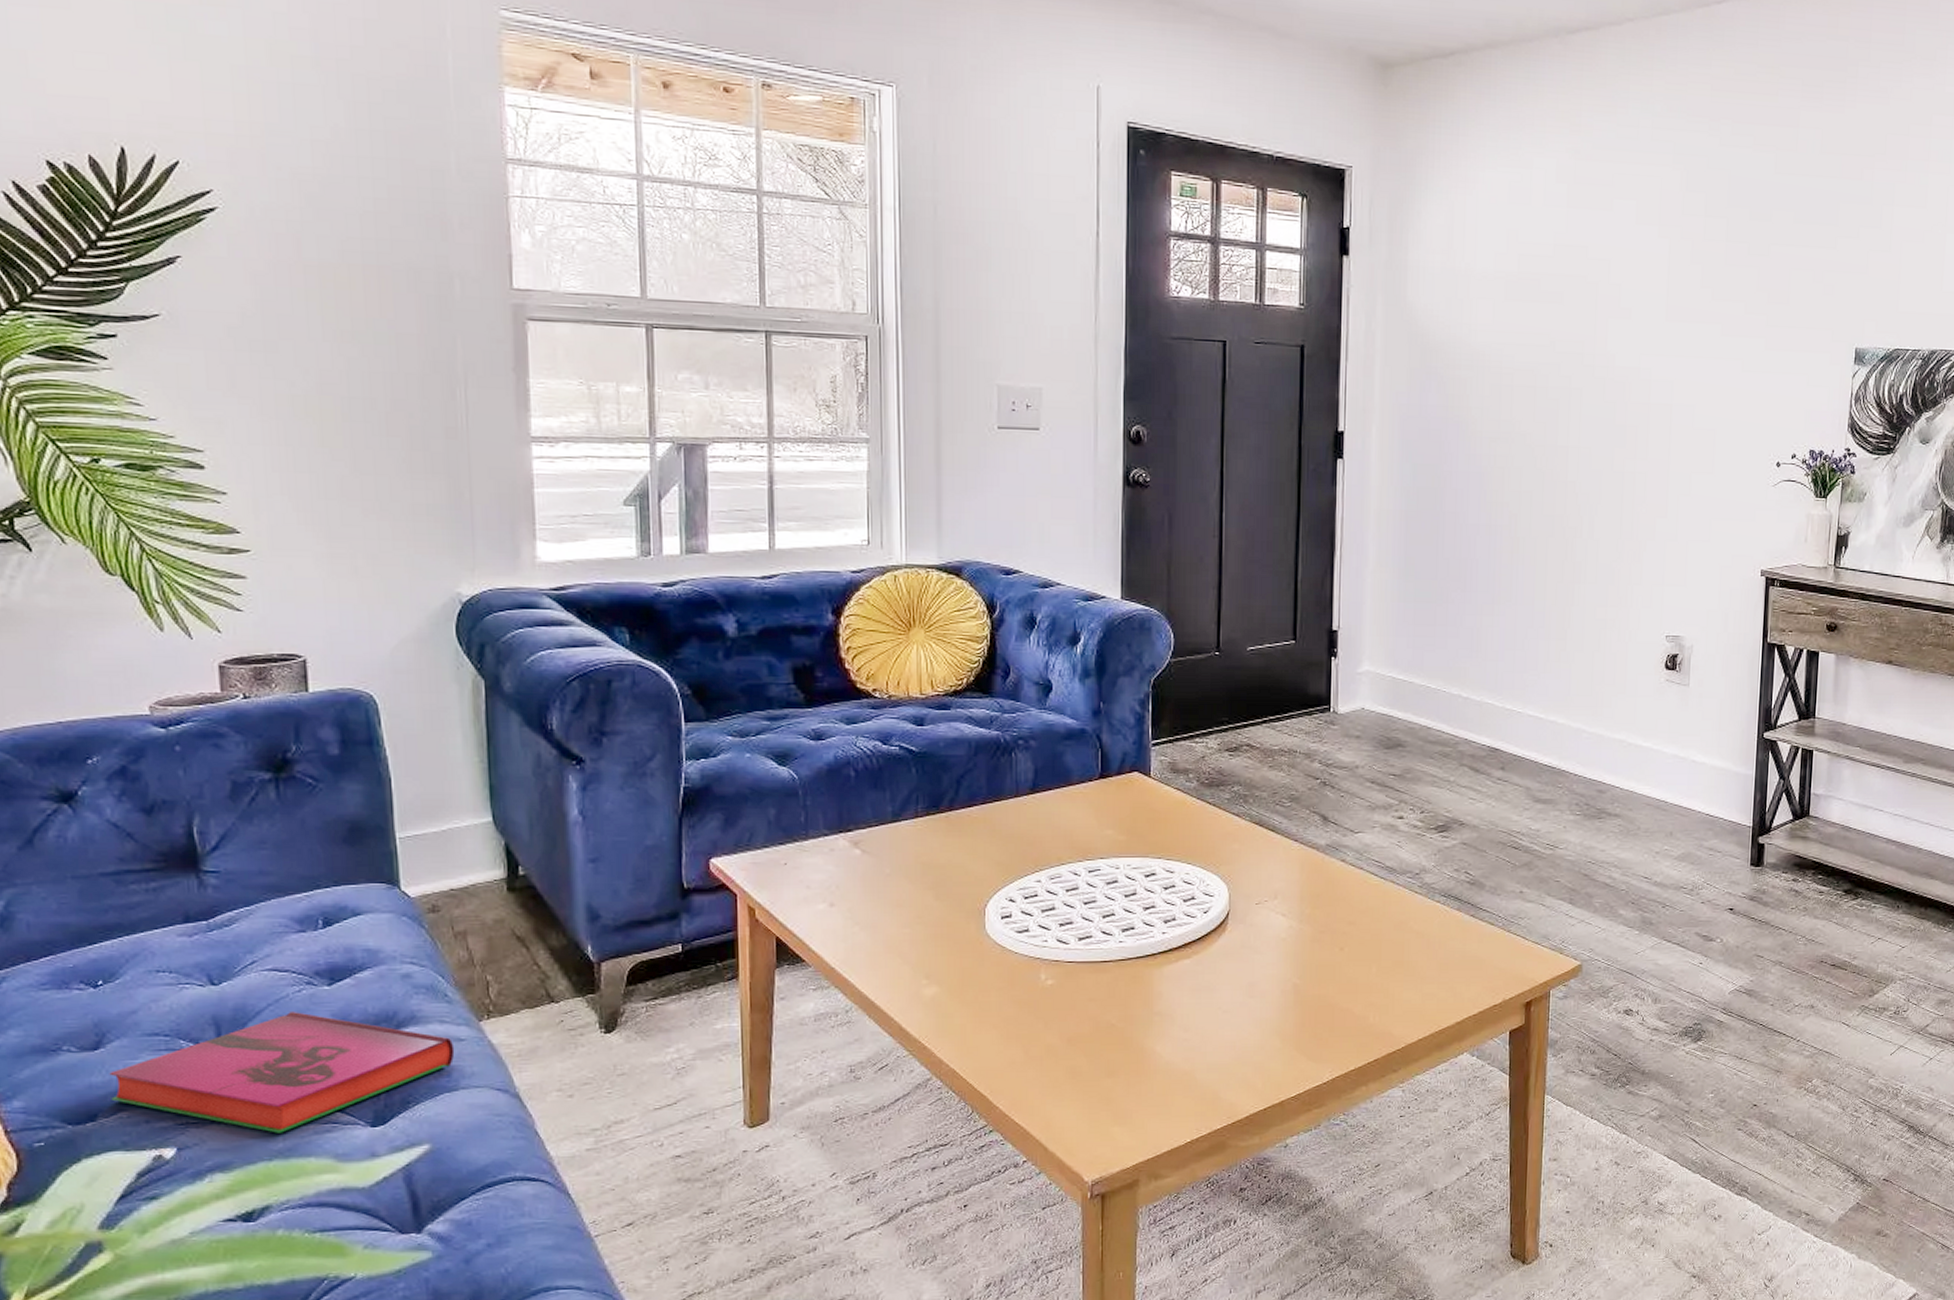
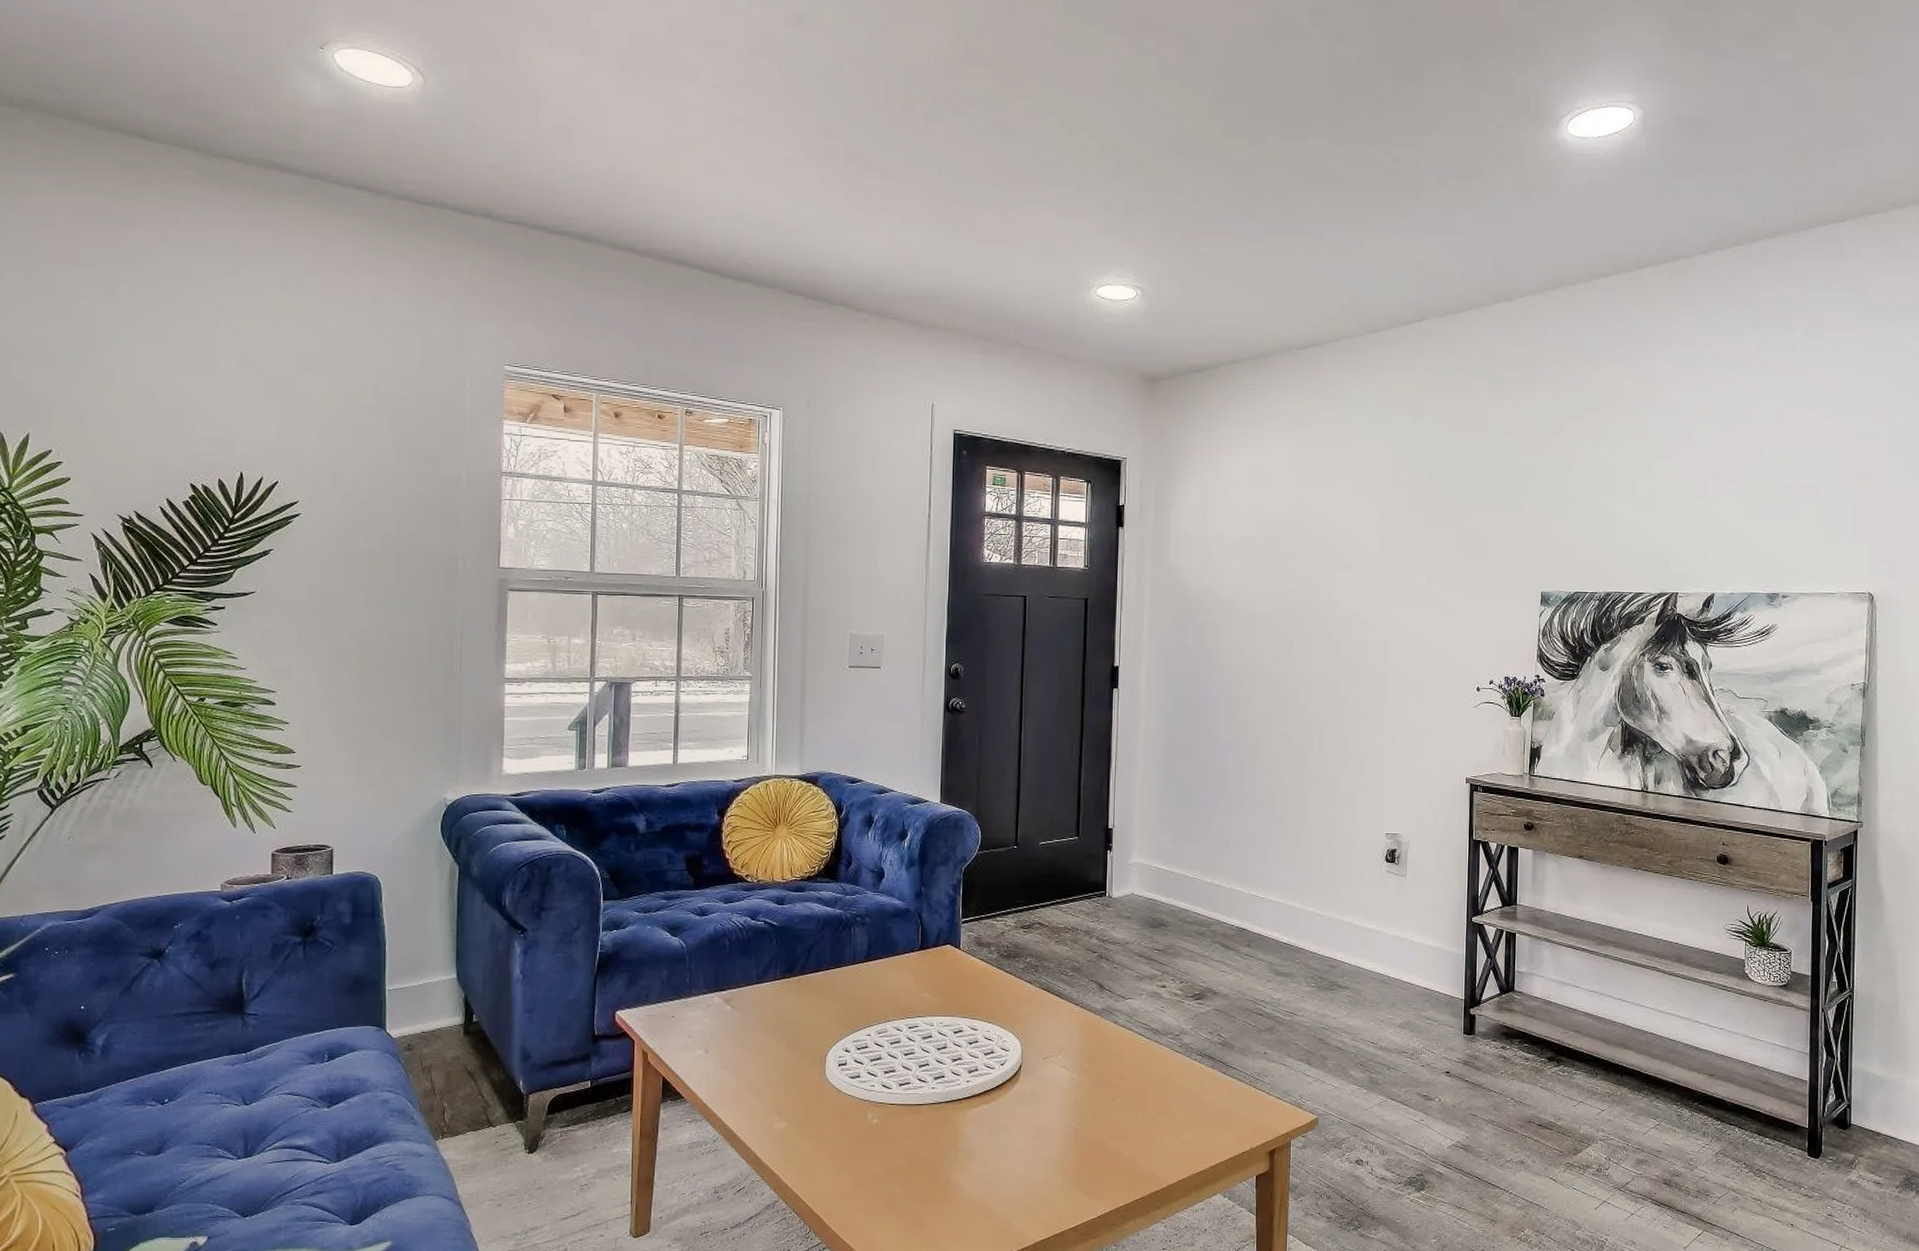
hardback book: present [109,1012,455,1133] -> none [165,1128,416,1228]

